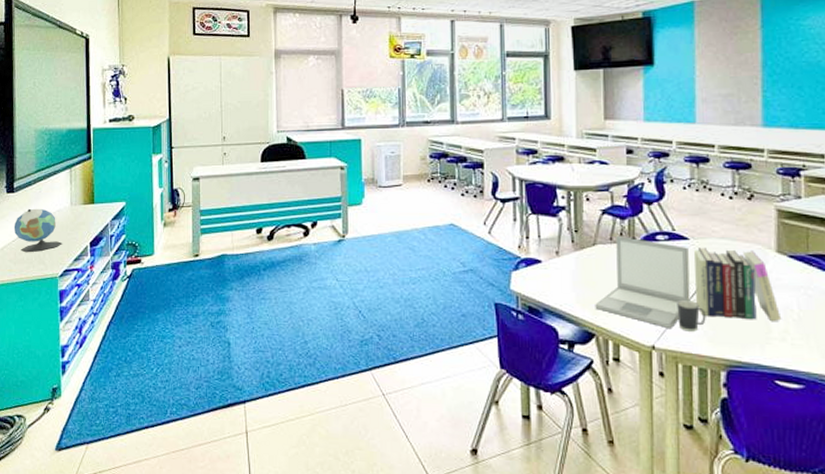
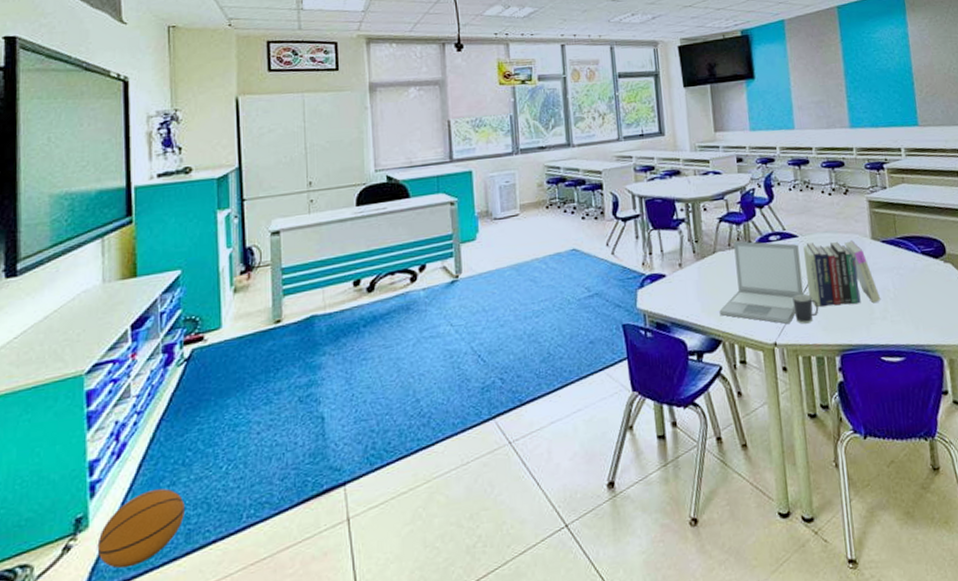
globe: present [13,208,62,253] -> none [16,291,90,351]
basketball: none [66,377,126,434] -> present [97,488,185,569]

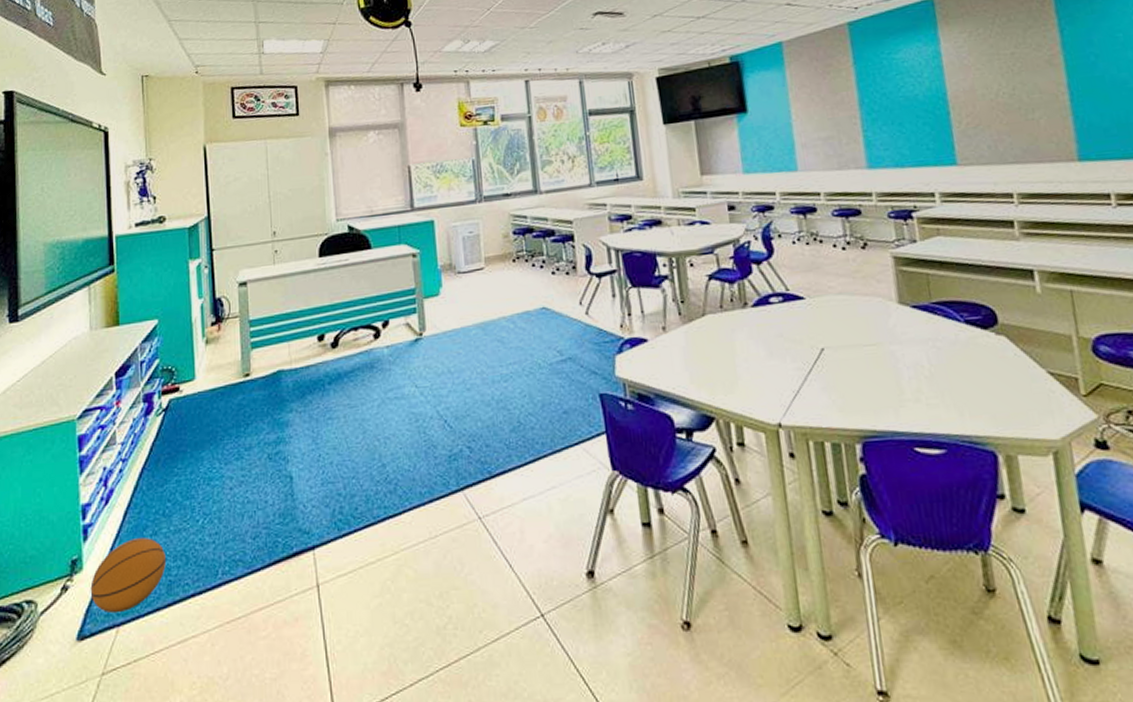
laptop: present [719,241,804,324] -> none [711,302,814,402]
mug: present [792,293,819,324] -> none [800,366,833,403]
books: present [803,240,881,307] -> none [812,304,913,384]

